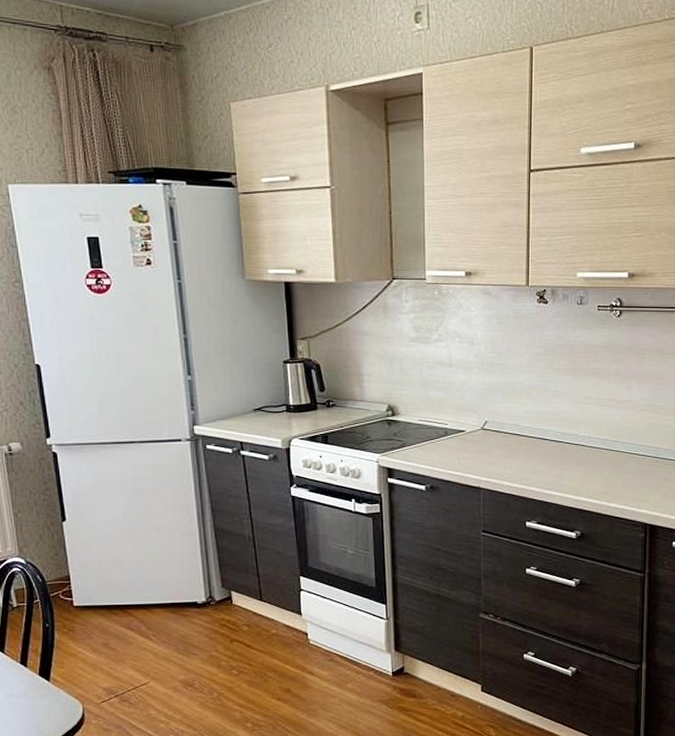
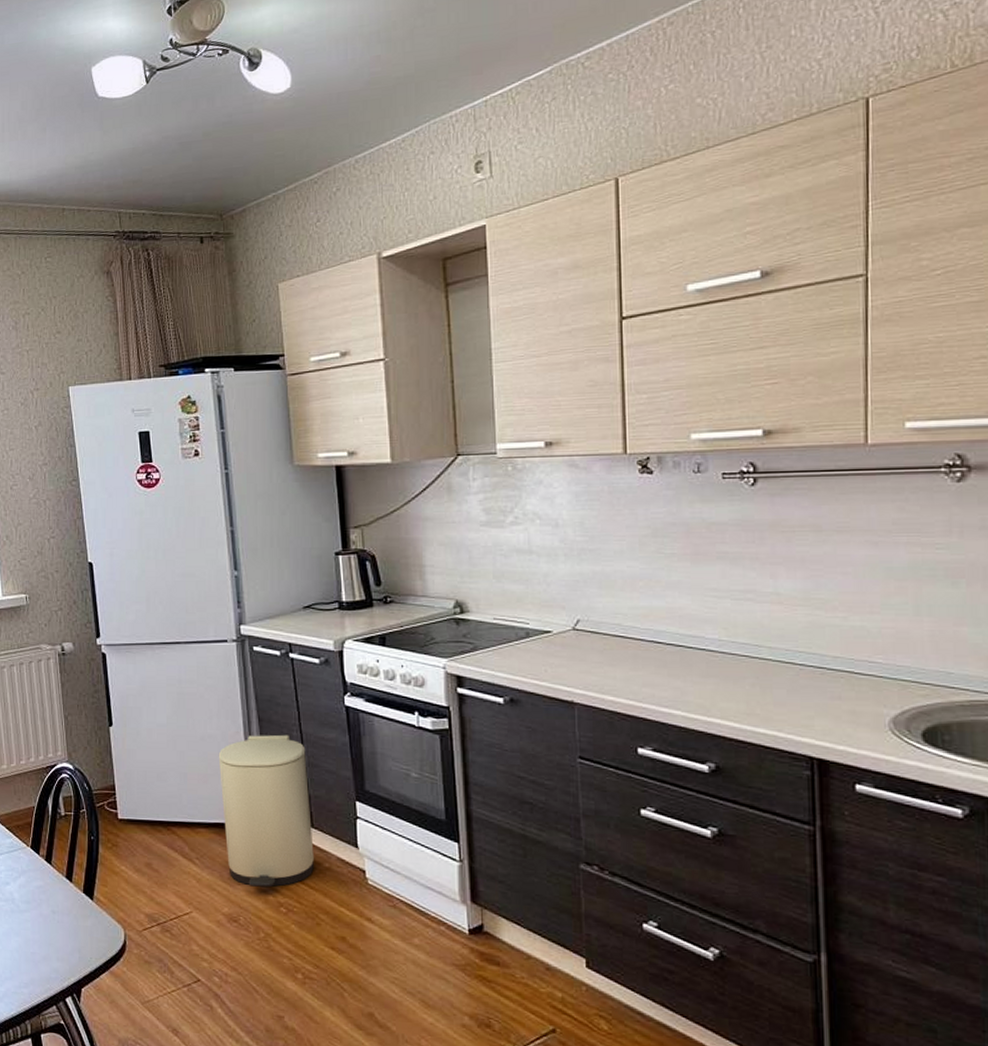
pedal bin: none [173,522,263,655] -> present [218,734,314,888]

